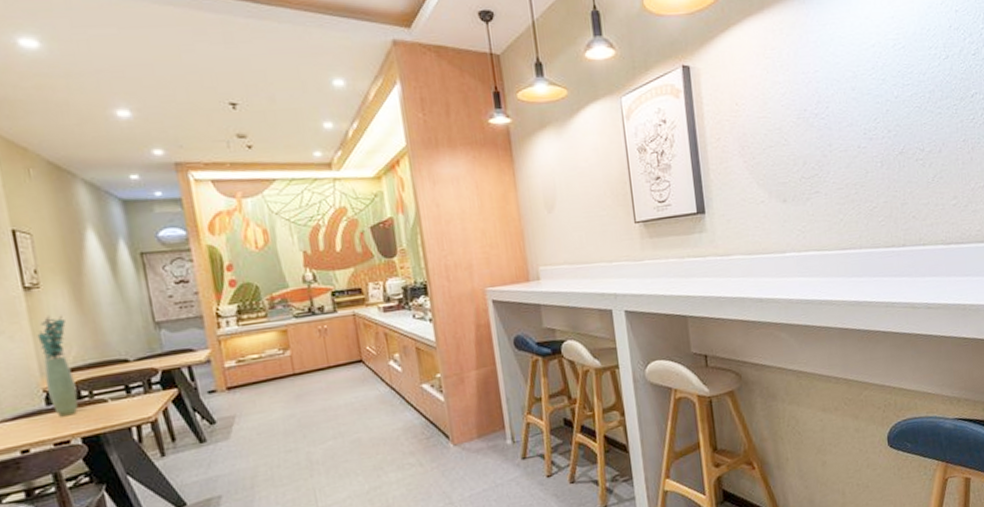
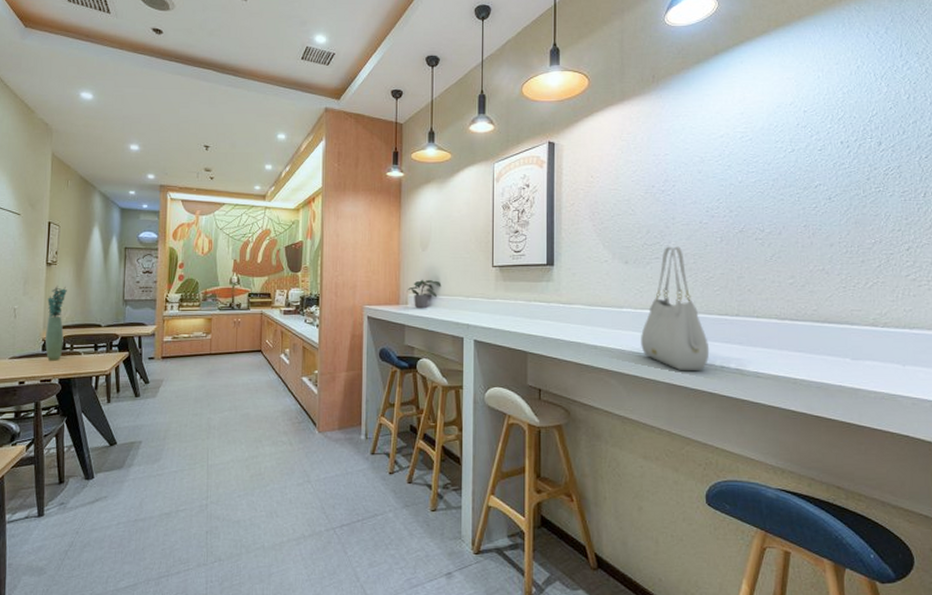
potted plant: none [536,247,578,284] -> present [407,279,442,309]
handbag: none [807,176,880,313] -> present [641,246,710,372]

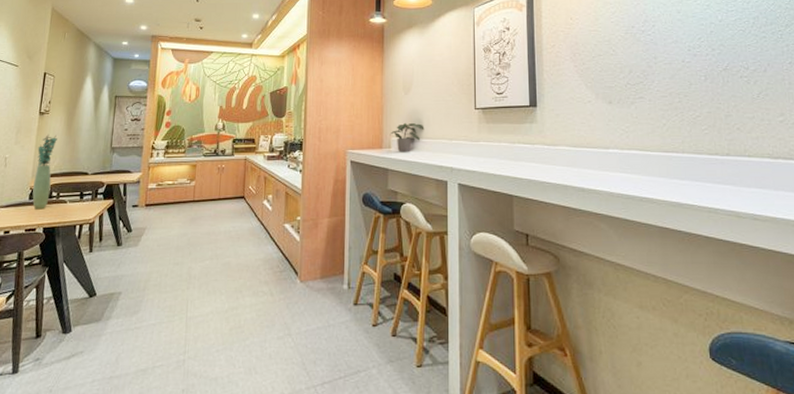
handbag: present [641,246,710,372] -> none [629,85,702,214]

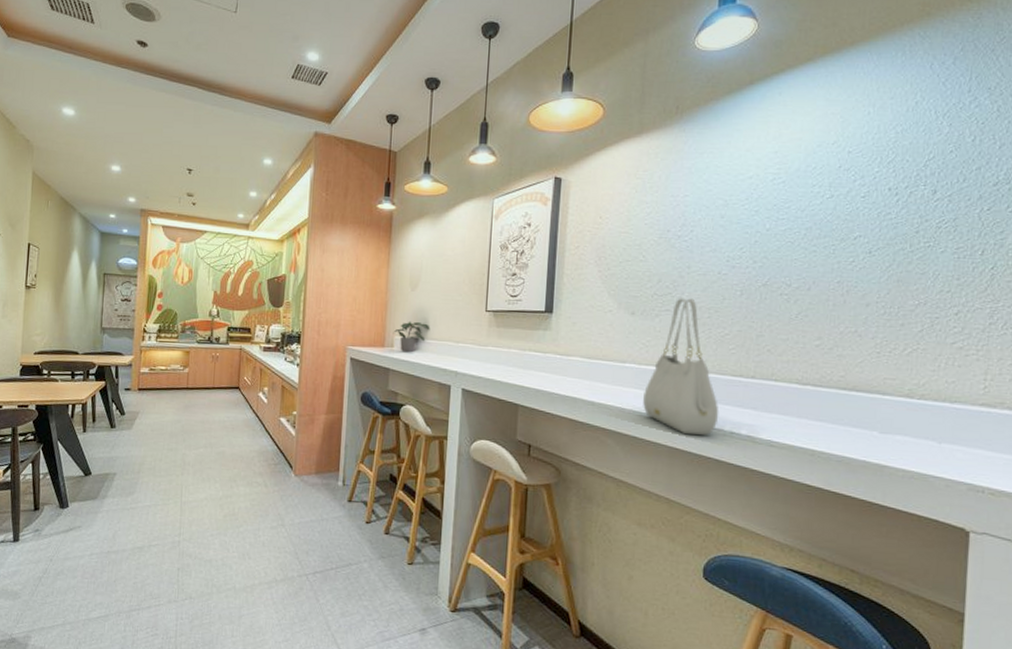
vase: present [32,133,57,211] -> none [23,309,45,388]
handbag: none [629,85,702,214] -> present [643,298,719,436]

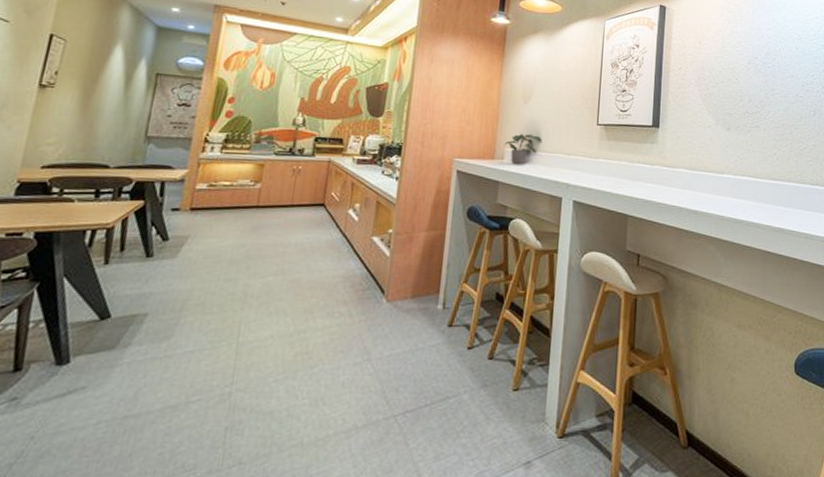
handbag: present [643,298,719,436] -> none [739,116,802,239]

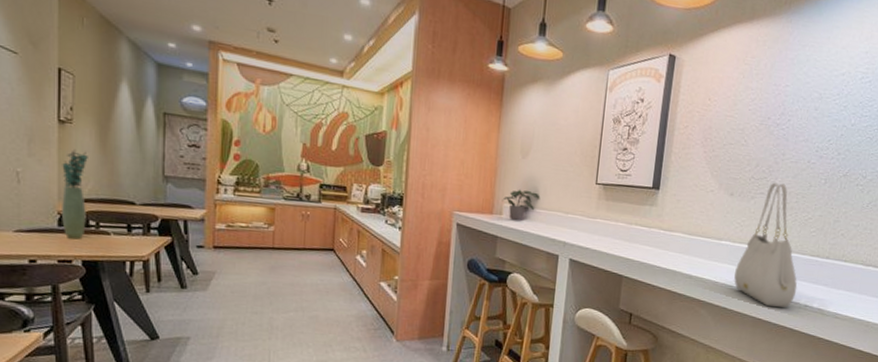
vase: none [19,112,65,211] -> present [62,148,88,241]
handbag: none [739,116,802,239] -> present [734,182,798,308]

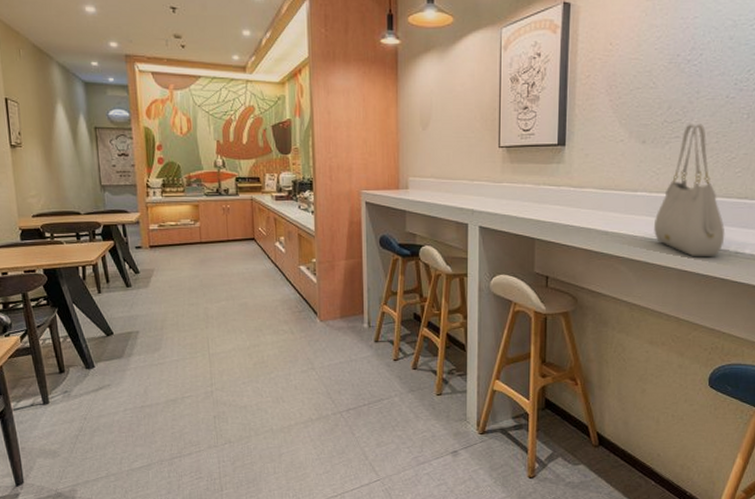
vase: present [62,148,88,241] -> none [18,169,43,252]
potted plant: present [502,189,540,221] -> none [407,161,444,194]

